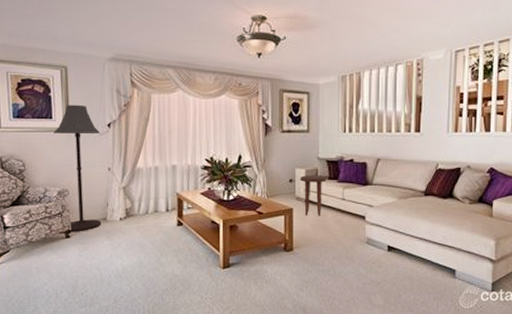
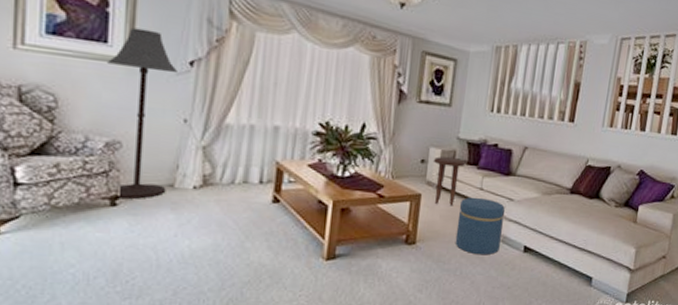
ottoman: none [326,206,366,256] -> present [455,197,505,255]

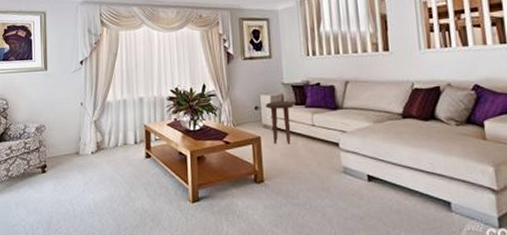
floor lamp: present [108,27,177,199] -> none [33,45,75,167]
ottoman: present [455,197,505,255] -> none [296,133,343,188]

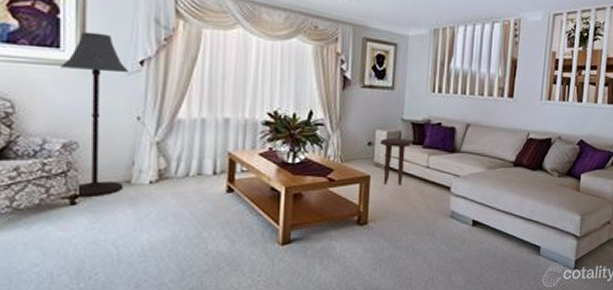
floor lamp: none [33,45,75,167] -> present [61,31,128,198]

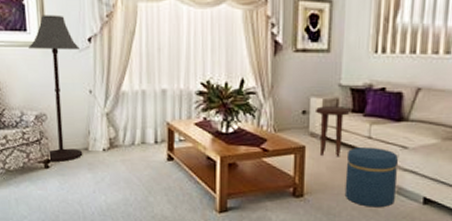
ottoman: none [405,175,452,231] -> present [344,146,398,208]

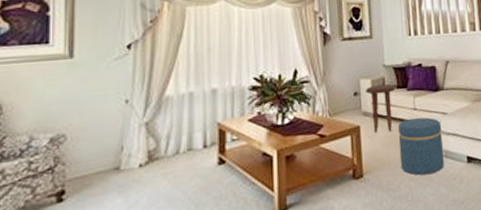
floor lamp: present [29,15,83,162] -> none [50,23,116,194]

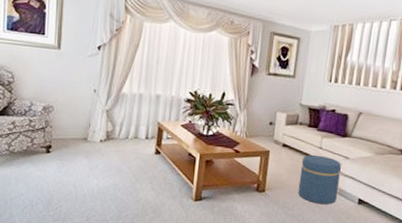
side table: present [366,84,396,133] -> none [280,120,307,162]

